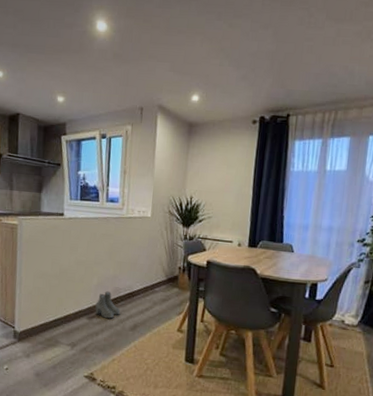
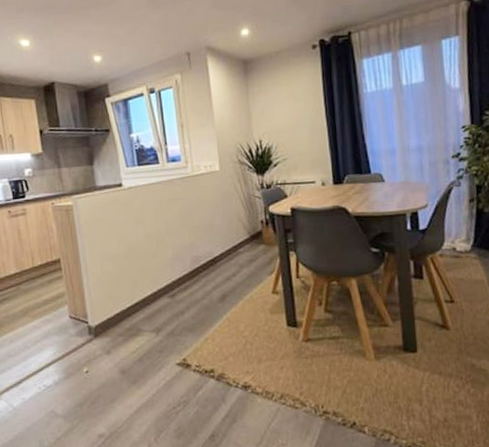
boots: present [95,291,121,319] -> none [175,262,205,293]

